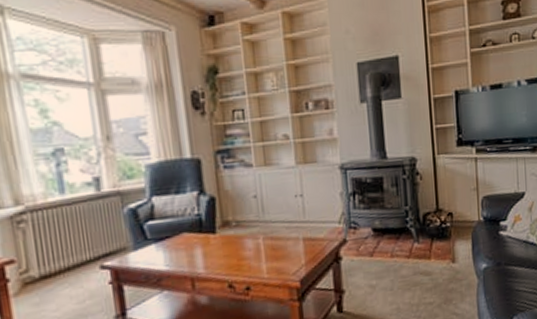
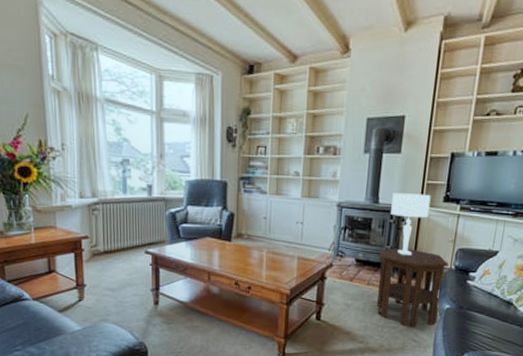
side table: none [397,205,477,299] -> present [376,248,449,327]
table lamp: none [401,140,444,215] -> present [391,193,431,255]

